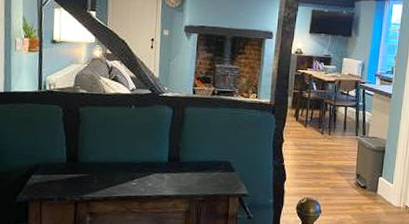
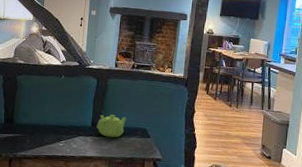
teapot: none [174,148,207,174] -> present [96,114,126,138]

